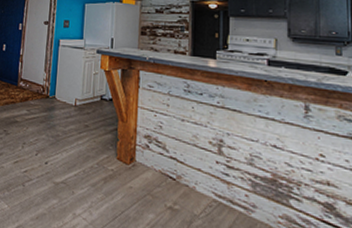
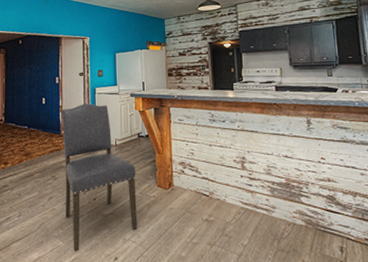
chair: none [13,55,95,219] -> present [61,103,138,252]

